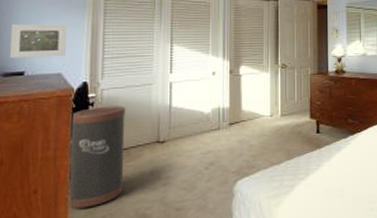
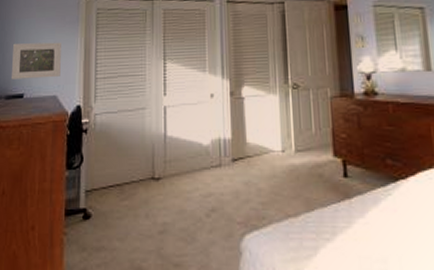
trash can: present [68,106,126,209] -> none [63,133,118,253]

